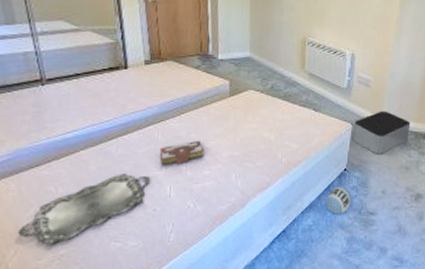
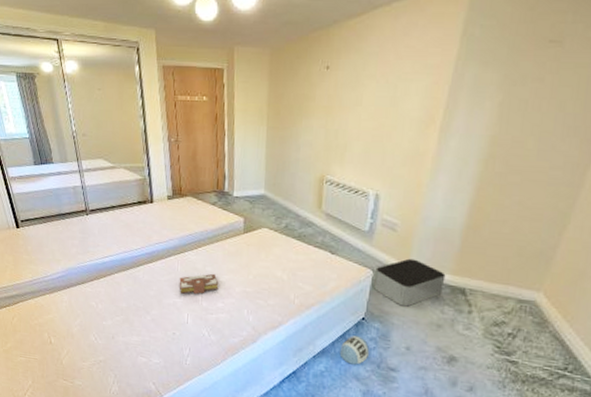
serving tray: present [17,174,150,246] -> none [69,297,170,352]

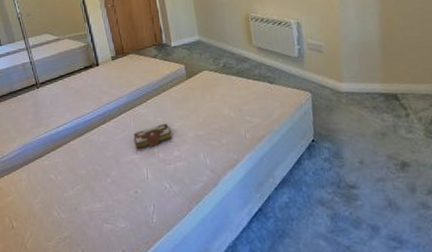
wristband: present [339,336,369,365] -> none [298,159,327,190]
storage bin: present [373,258,446,307] -> none [313,74,378,122]

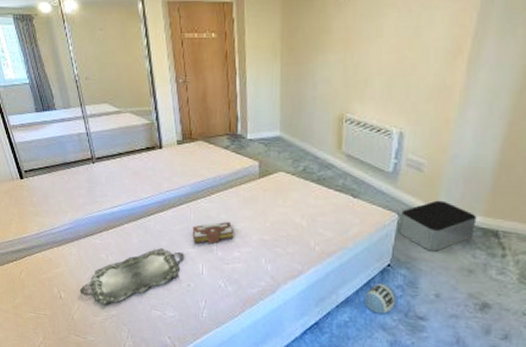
serving tray: none [31,159,129,229] -> present [79,248,184,306]
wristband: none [298,159,327,190] -> present [364,283,396,314]
storage bin: none [313,74,378,122] -> present [398,200,477,252]

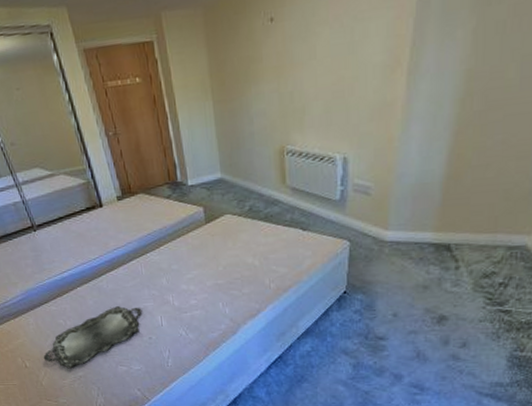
book: present [192,221,234,244] -> none [145,271,189,297]
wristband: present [364,283,396,314] -> none [324,311,354,340]
storage bin: present [398,200,477,252] -> none [351,221,428,273]

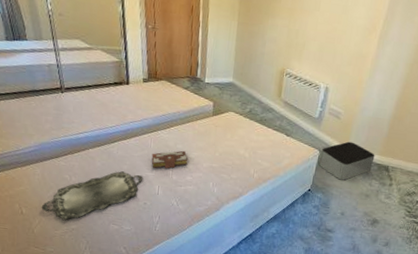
book: none [145,271,189,297] -> present [151,150,188,169]
storage bin: none [351,221,428,273] -> present [318,141,375,181]

